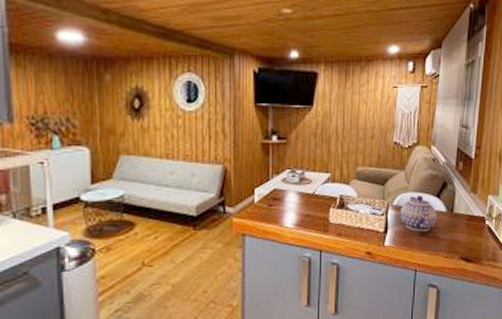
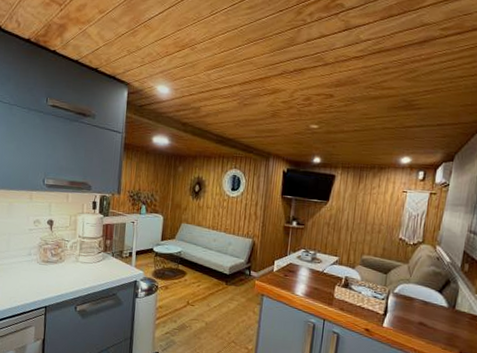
teapot: present [399,195,437,232] -> none [400,287,438,322]

